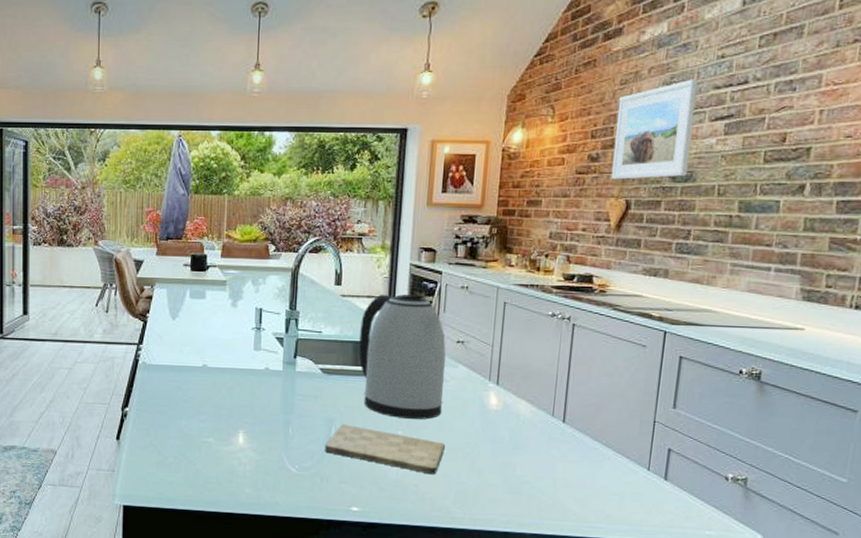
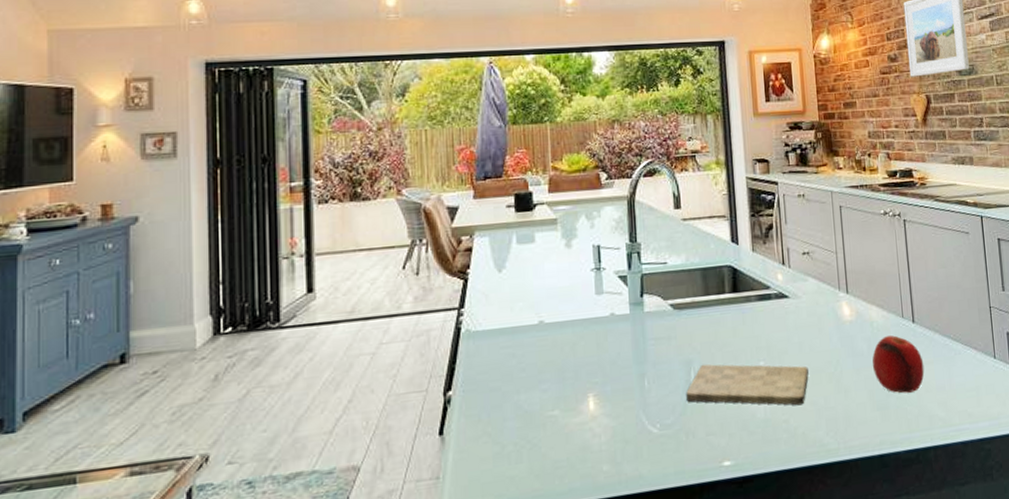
kettle: present [359,294,446,420] -> none [706,209,800,347]
fruit: none [512,430,567,485] -> present [872,335,925,394]

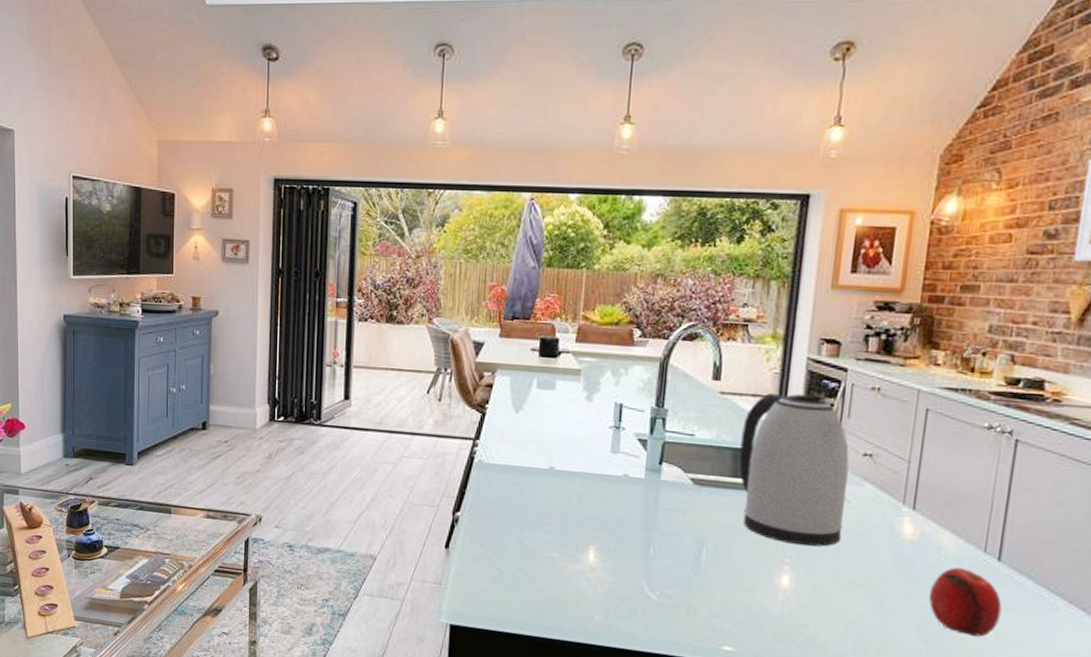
cutting board: present [686,364,809,406] -> none [693,545,844,614]
kettle: none [706,209,800,347] -> present [739,392,850,547]

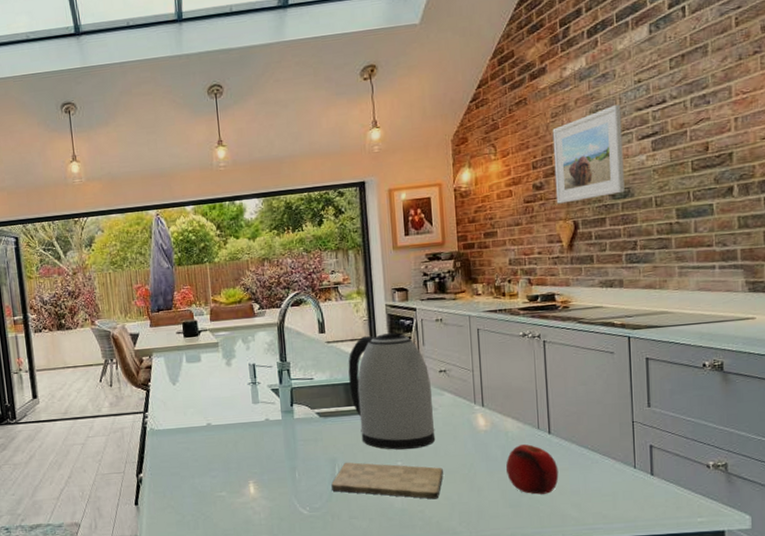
cutting board: none [693,545,844,614] -> present [331,462,443,500]

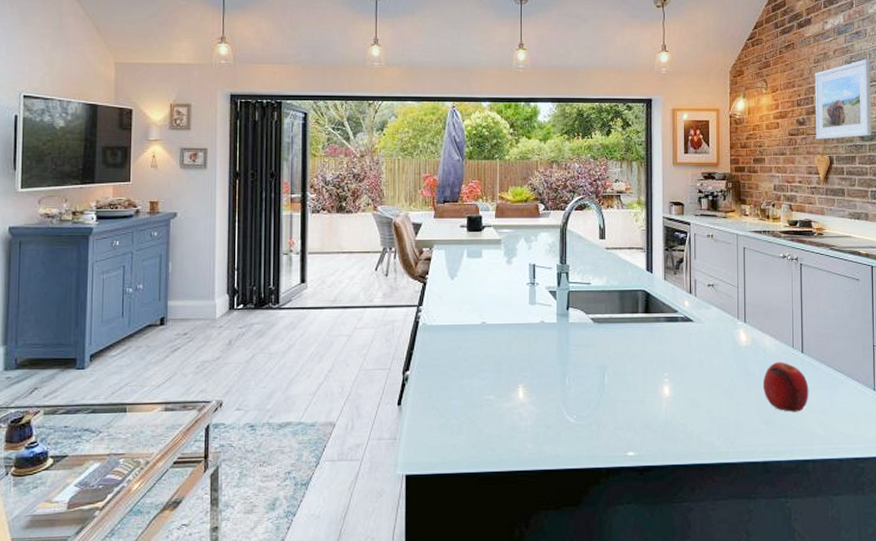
cutting board: present [331,462,443,500] -> none [600,370,706,413]
kettle: present [348,333,436,450] -> none [624,245,701,361]

